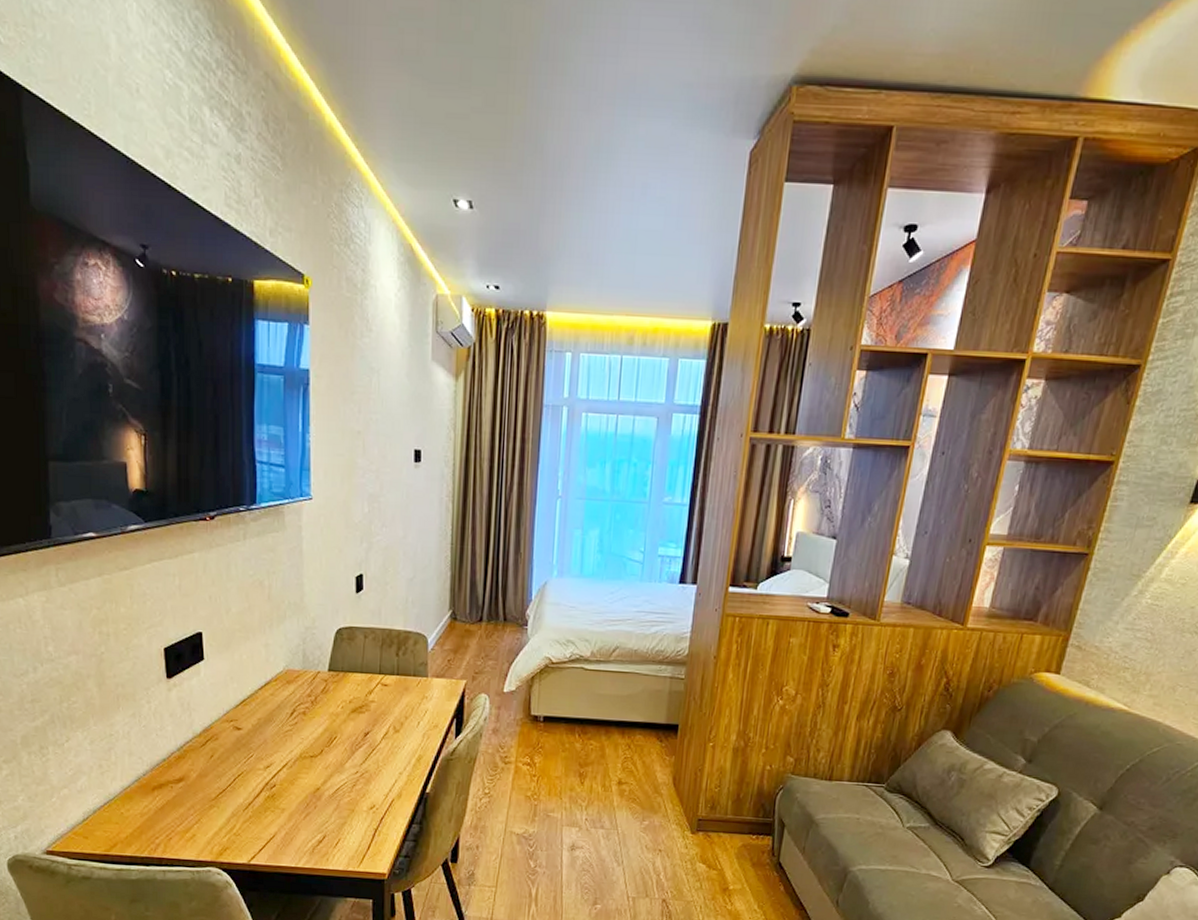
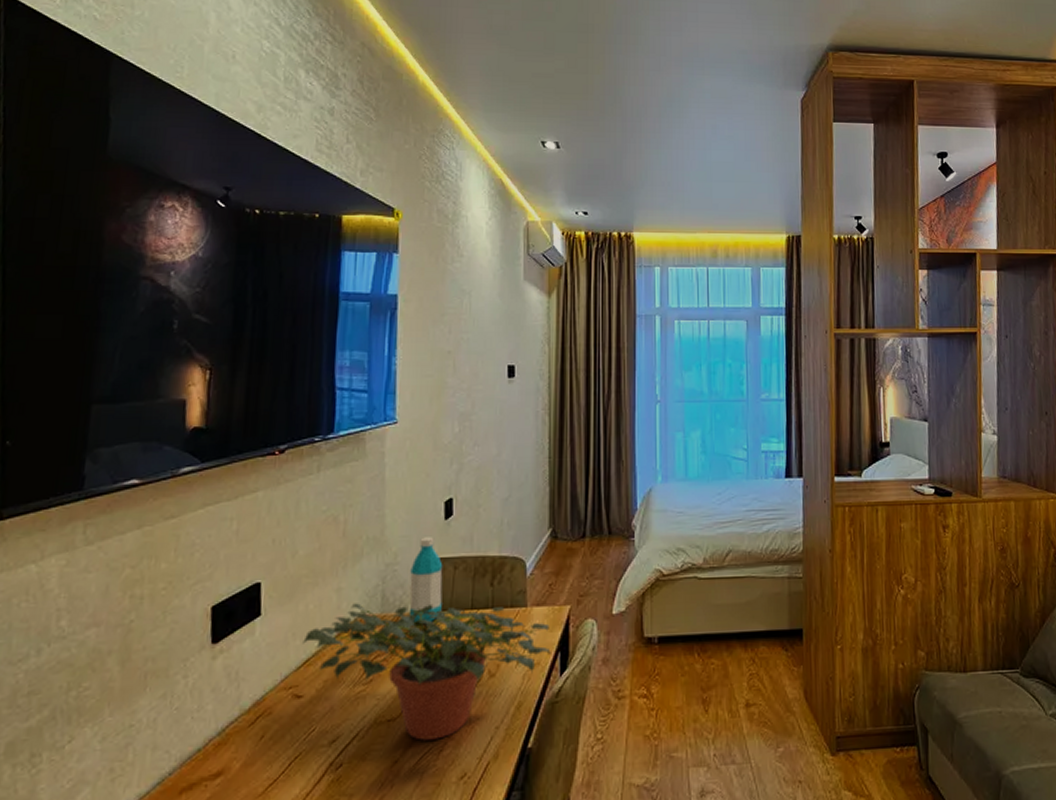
potted plant: none [239,658,448,776] -> present [303,603,551,741]
water bottle: none [326,607,355,681] -> present [409,537,443,622]

